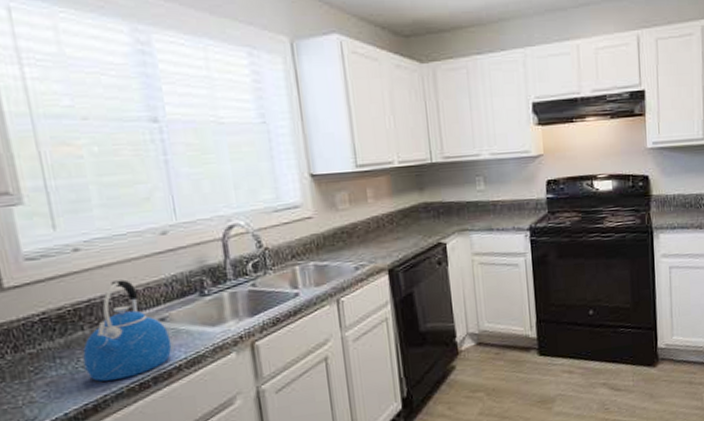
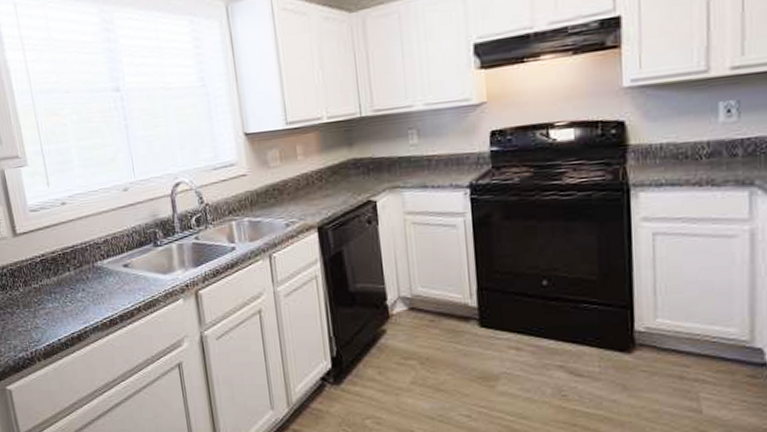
kettle: present [83,279,172,382] -> none [69,229,133,315]

